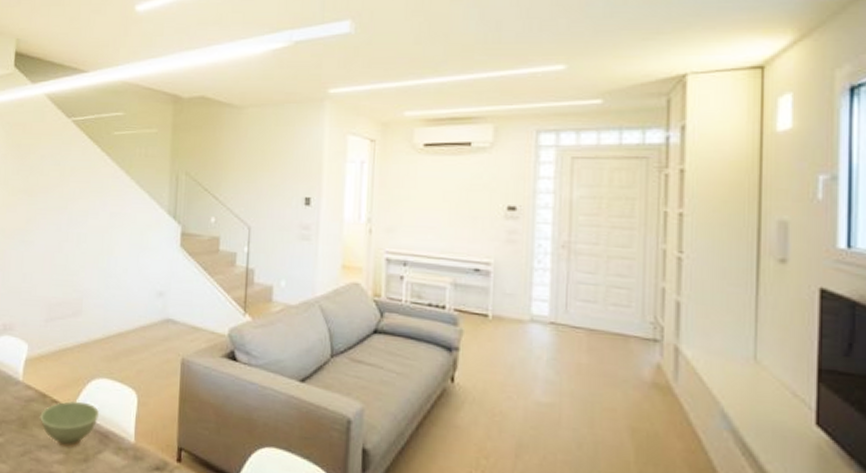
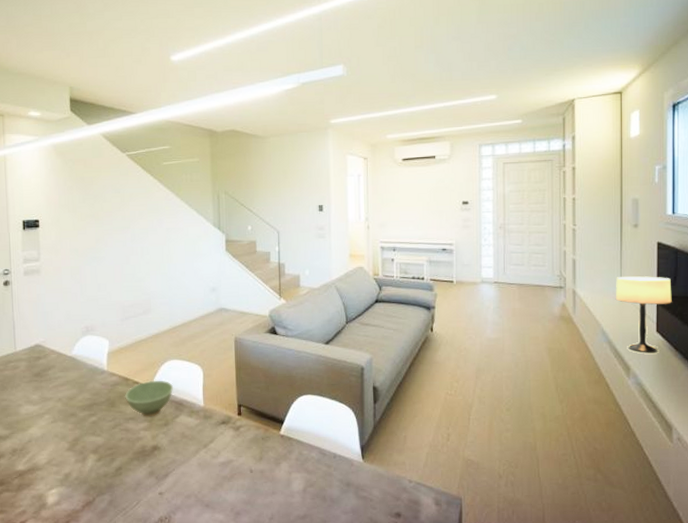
table lamp: none [745,334,844,458] -> present [615,276,672,353]

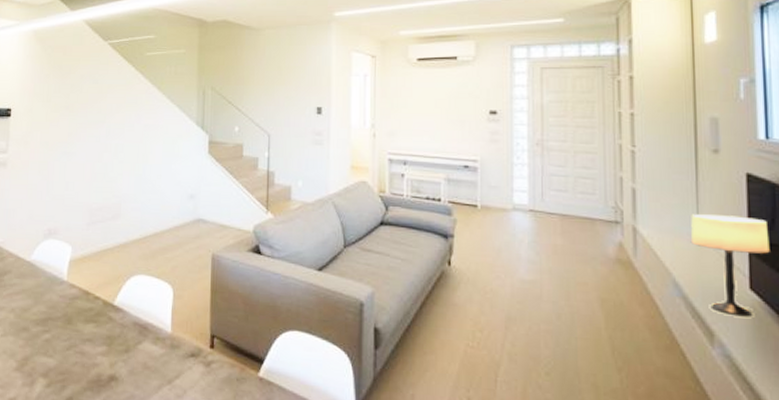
bowl: present [125,380,174,417] -> none [84,297,139,341]

